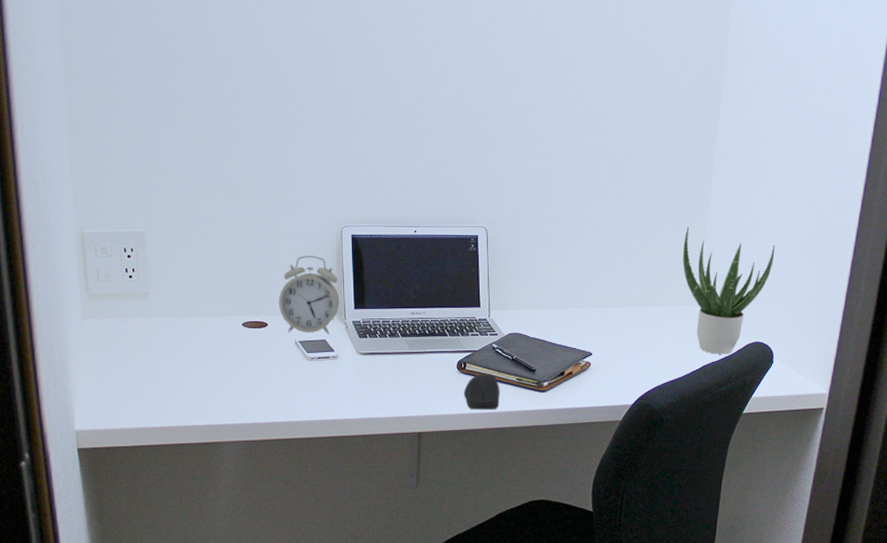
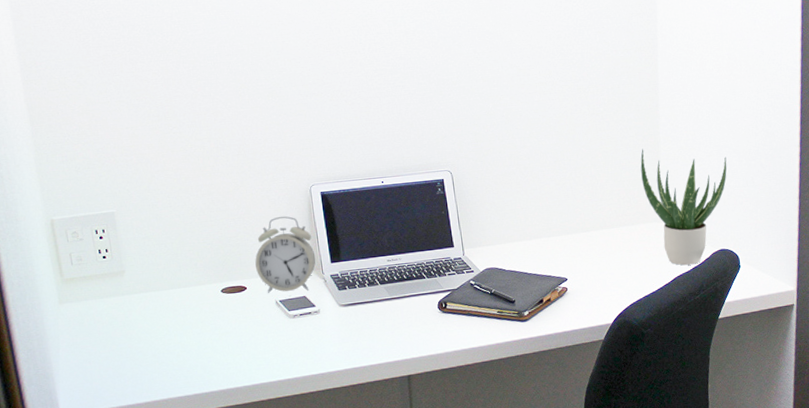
computer mouse: present [464,373,500,410] -> none [448,309,483,347]

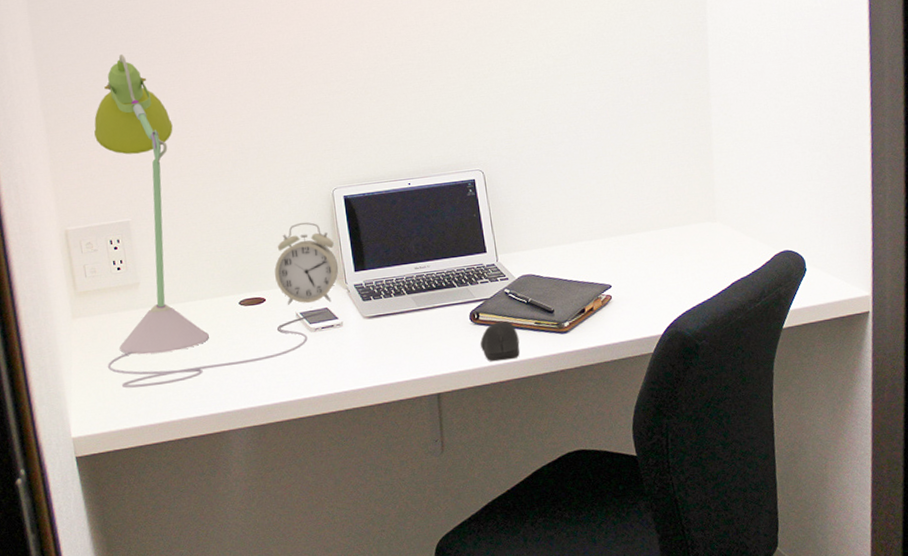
desk lamp: none [78,52,306,370] -> present [94,54,328,389]
computer mouse: none [448,309,483,347] -> present [480,320,520,361]
potted plant: present [640,148,727,266] -> none [691,141,789,270]

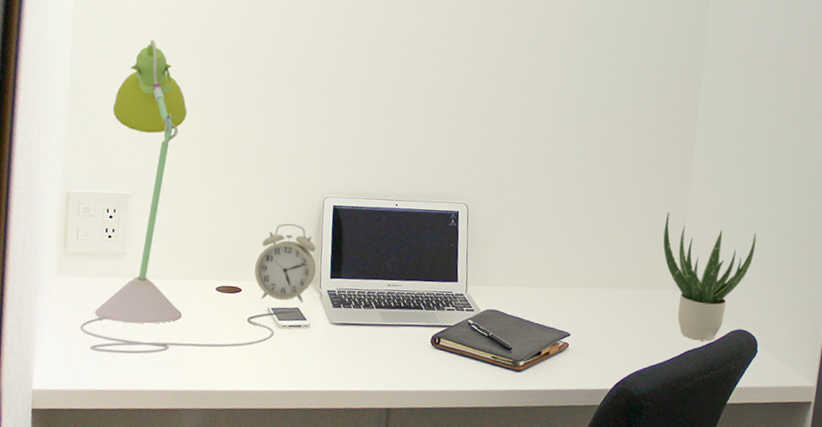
computer mouse: present [480,320,520,361] -> none [437,349,474,388]
potted plant: none [691,141,789,270] -> present [663,211,756,341]

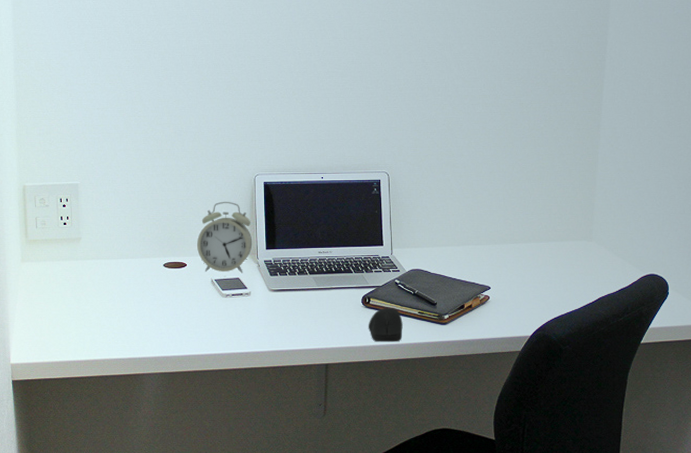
desk lamp: present [79,40,298,354] -> none [46,39,239,328]
computer mouse: none [437,349,474,388] -> present [369,307,403,342]
potted plant: present [663,211,756,341] -> none [575,167,665,287]

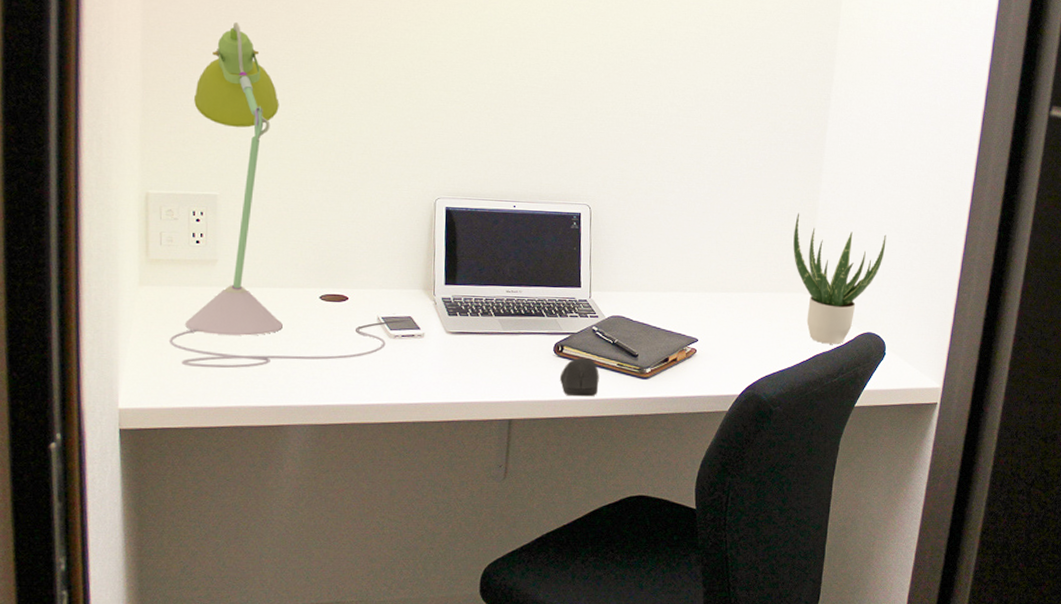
desk lamp: none [46,39,239,328] -> present [168,22,411,369]
alarm clock: present [197,201,253,273] -> none [362,226,429,312]
potted plant: none [575,167,665,287] -> present [793,212,886,344]

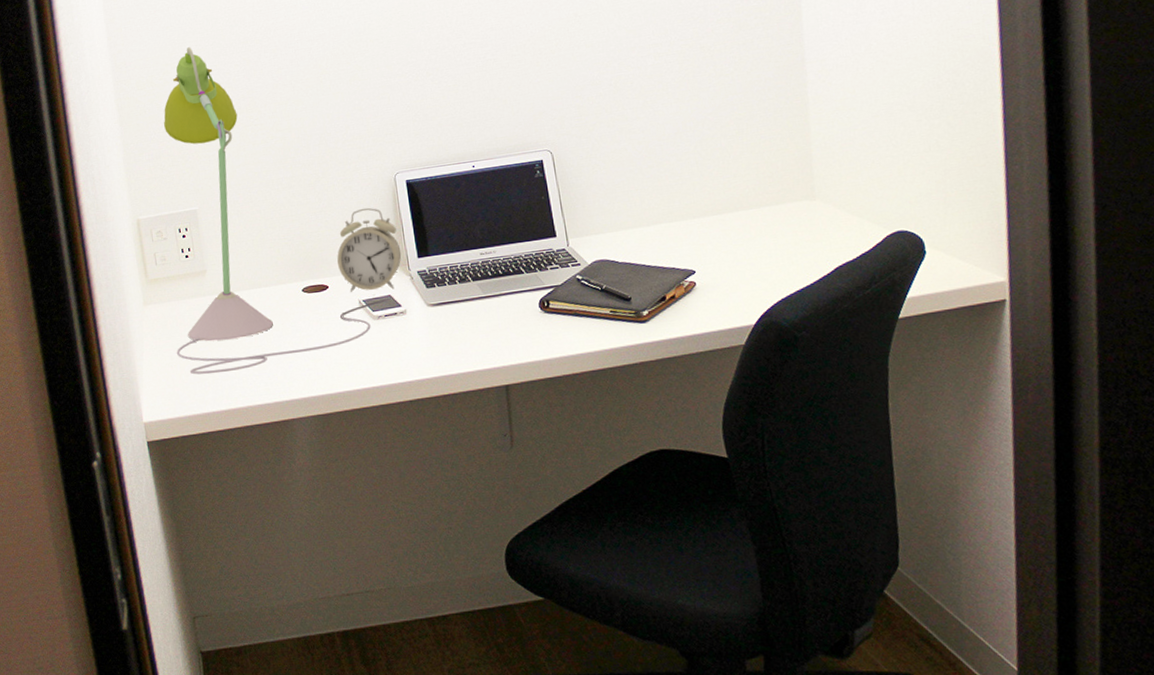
alarm clock: none [362,226,429,312] -> present [337,207,402,292]
computer mouse: present [560,357,599,397] -> none [551,309,594,352]
potted plant: present [793,212,886,344] -> none [784,112,901,253]

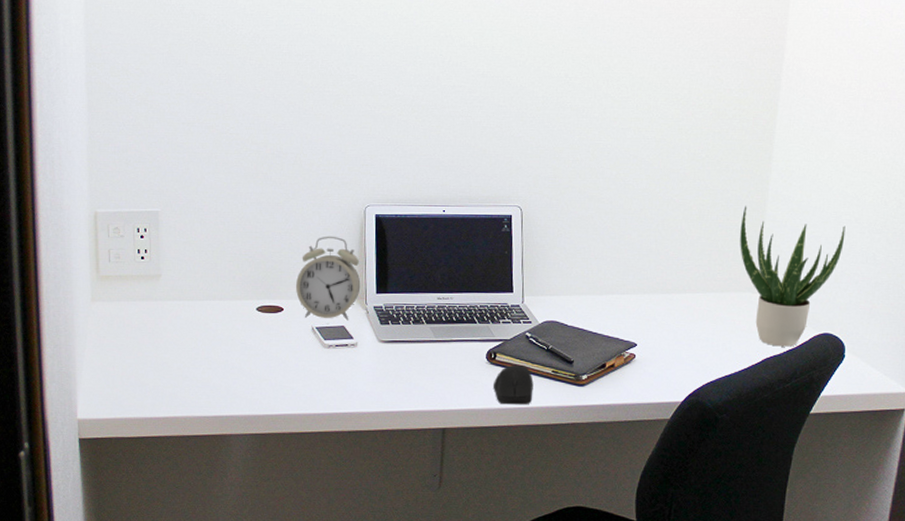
desk lamp: present [164,47,391,375] -> none [119,40,344,380]
computer mouse: none [551,309,594,352] -> present [494,364,534,405]
potted plant: none [784,112,901,253] -> present [740,205,845,347]

